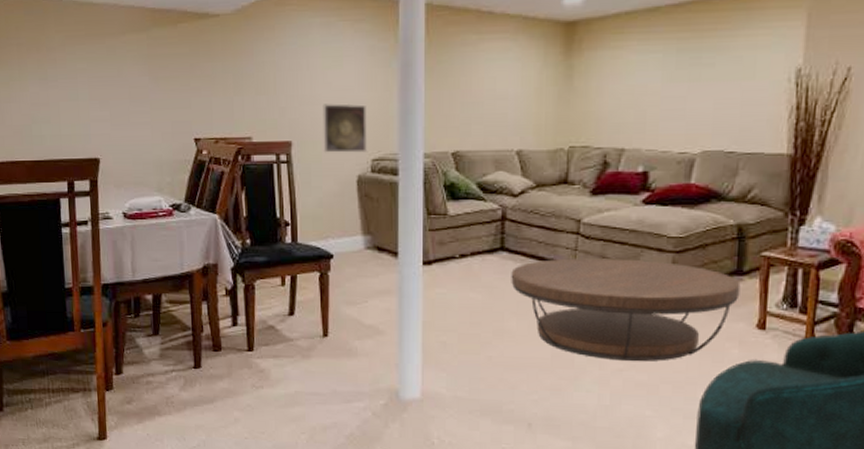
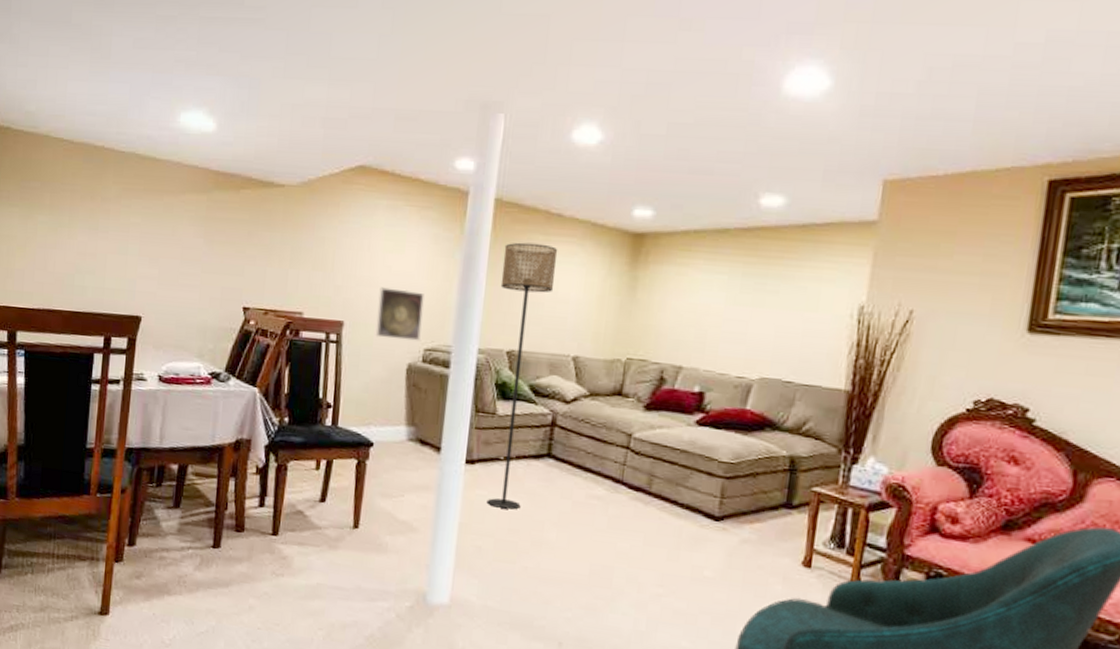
floor lamp: none [439,43,492,304] -> present [486,242,558,509]
coffee table: present [511,258,741,362] -> none [554,471,789,590]

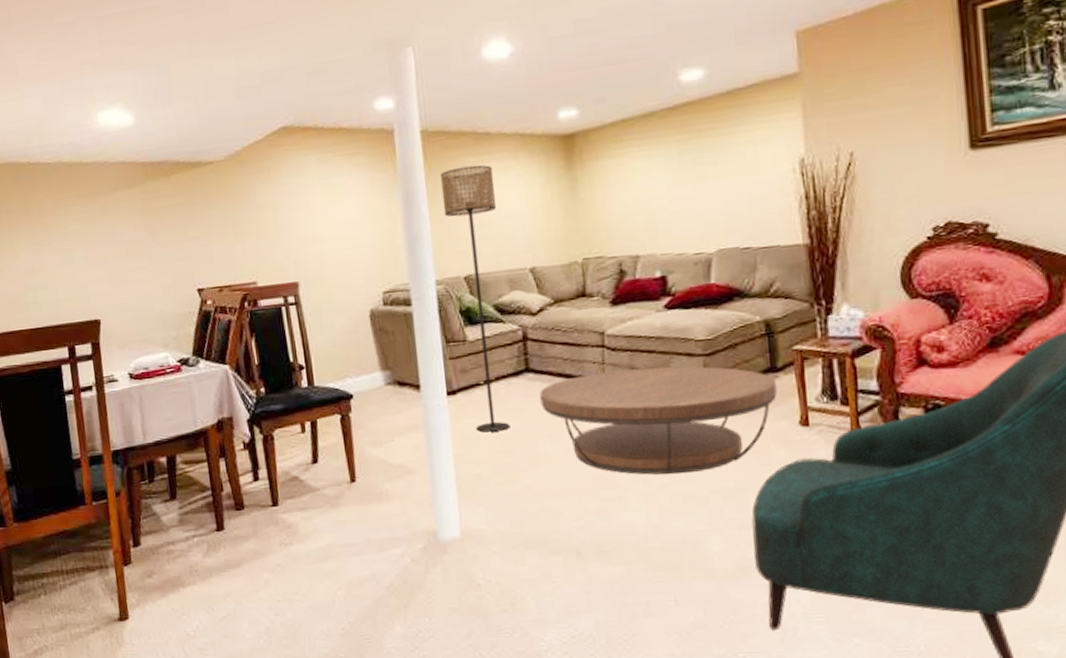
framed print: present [375,287,424,341] -> none [326,237,377,291]
coffee table: none [554,471,789,590] -> present [539,366,778,475]

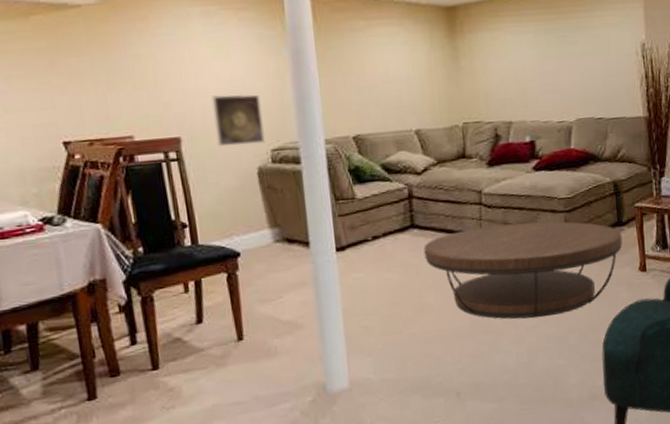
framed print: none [326,237,377,291] -> present [211,94,265,147]
floor lamp: present [440,165,511,432] -> none [329,29,397,286]

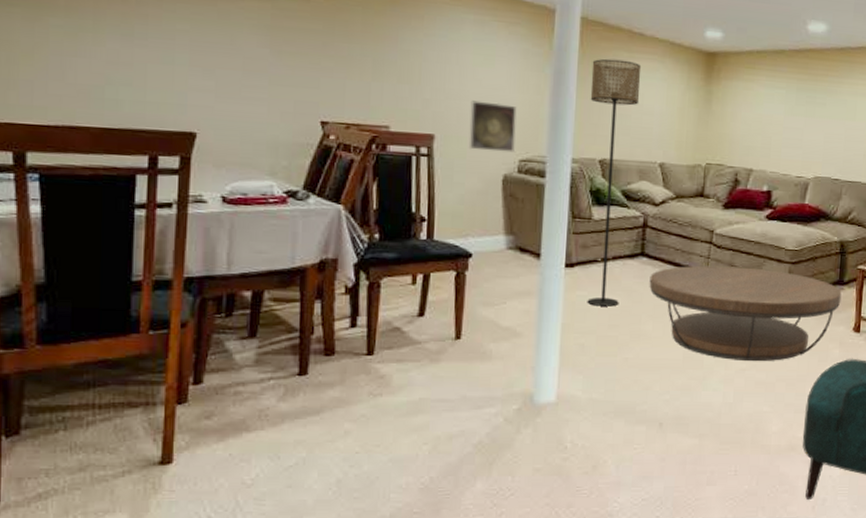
floor lamp: none [329,29,397,286] -> present [587,58,642,307]

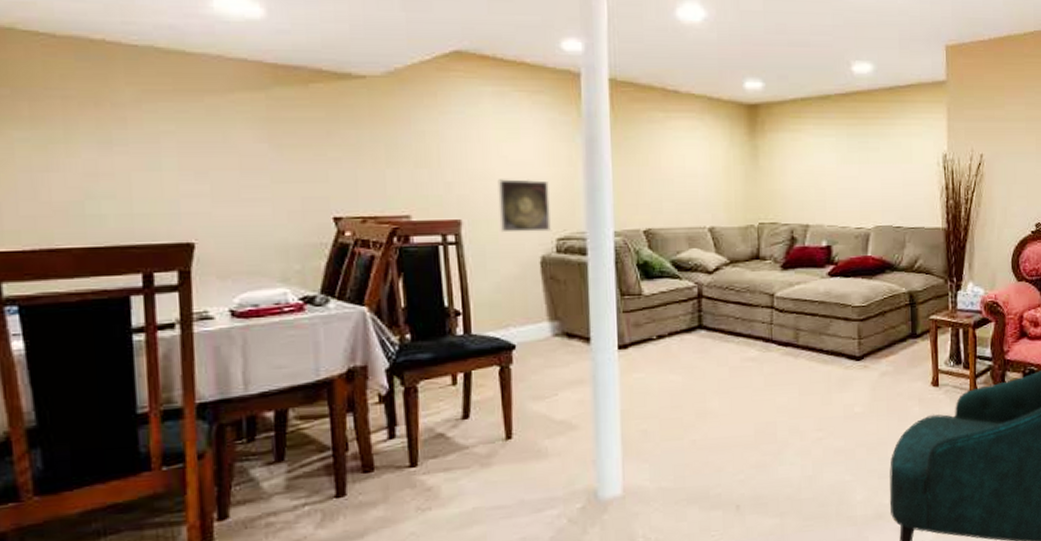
floor lamp: present [587,58,642,307] -> none [626,121,681,388]
coffee table: present [649,265,842,362] -> none [710,329,916,430]

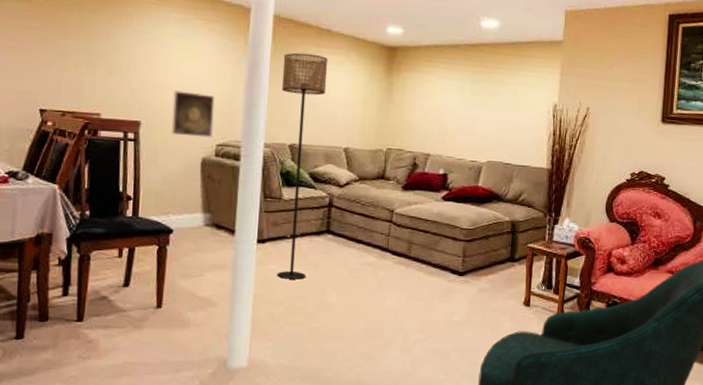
floor lamp: none [626,121,681,388] -> present [277,52,328,280]

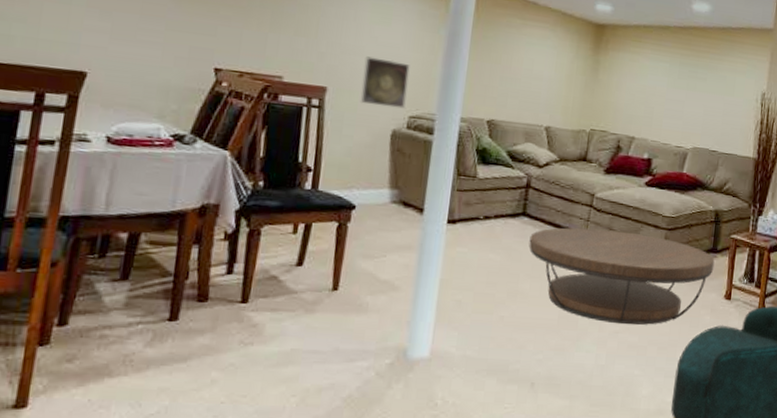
floor lamp: present [277,52,328,280] -> none [466,24,534,264]
coffee table: none [334,242,513,333] -> present [529,227,715,325]

